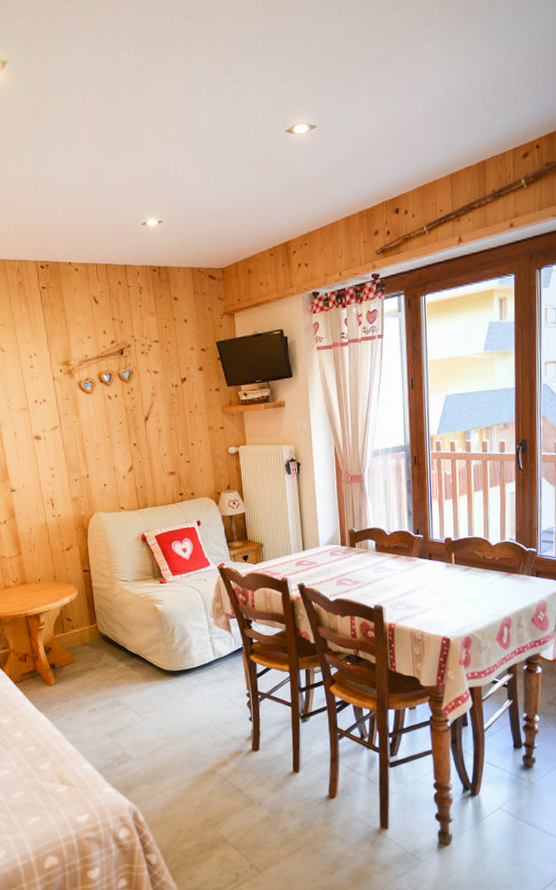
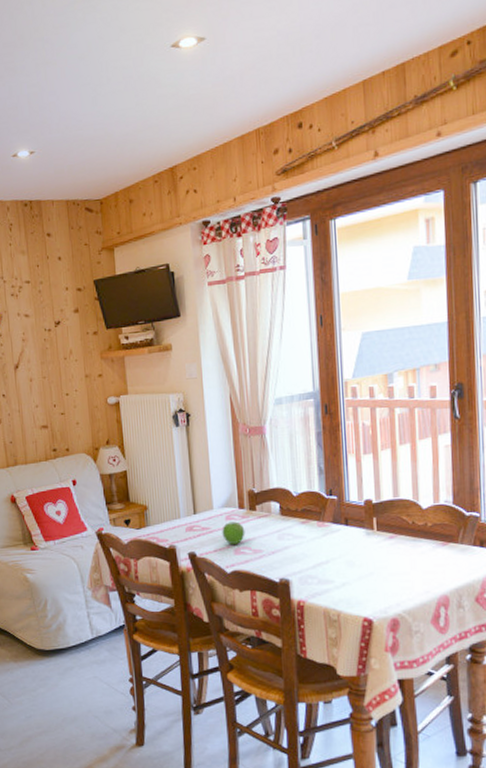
fruit: none [327,557,346,577] -> present [222,521,245,545]

